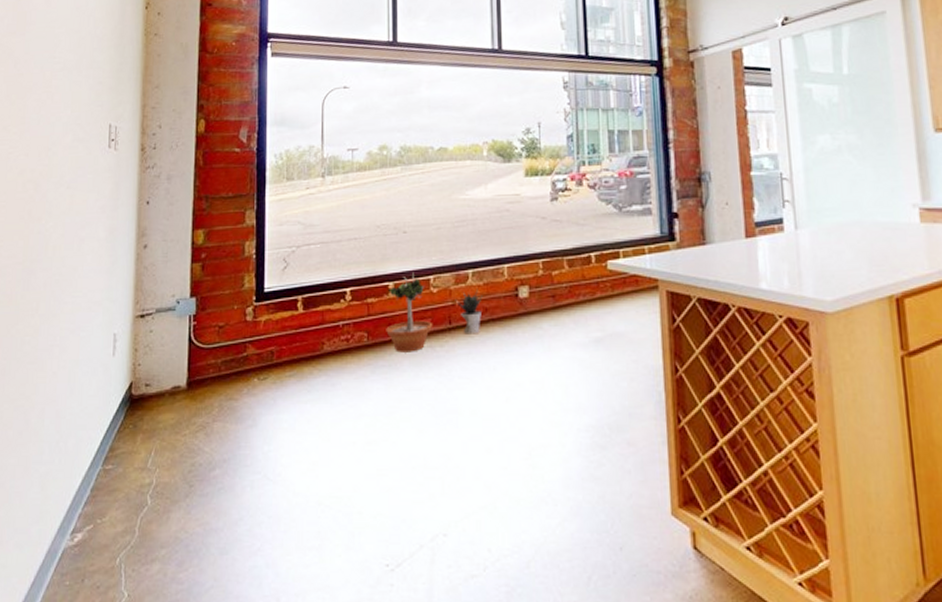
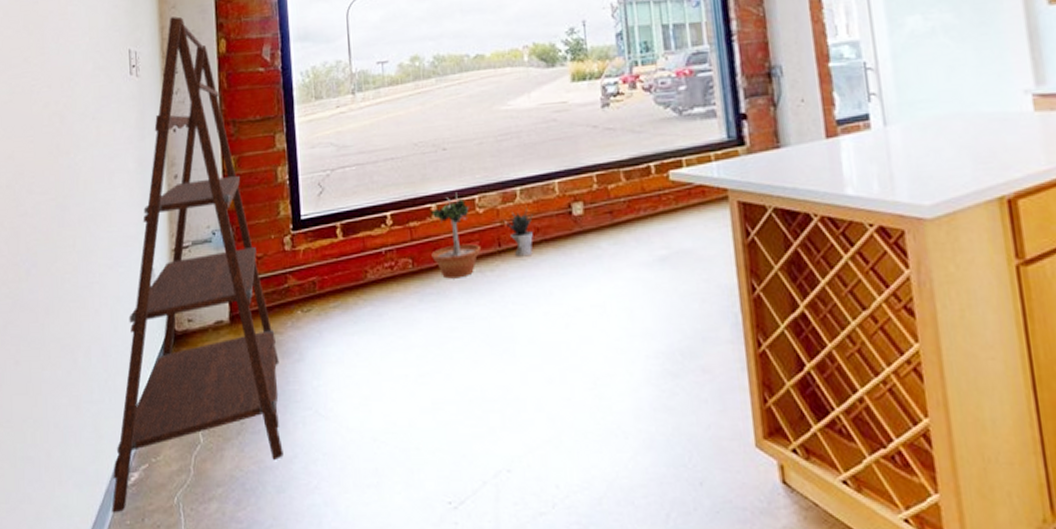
shelving unit: none [51,96,233,574] -> present [112,16,284,513]

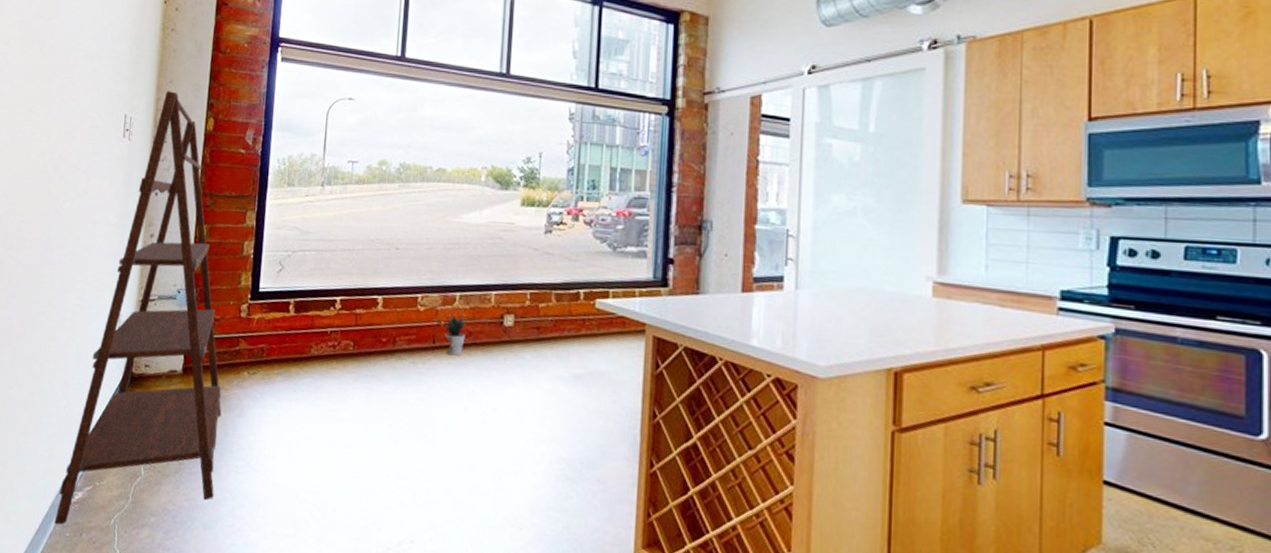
potted tree: present [431,192,482,279] -> none [371,288,418,366]

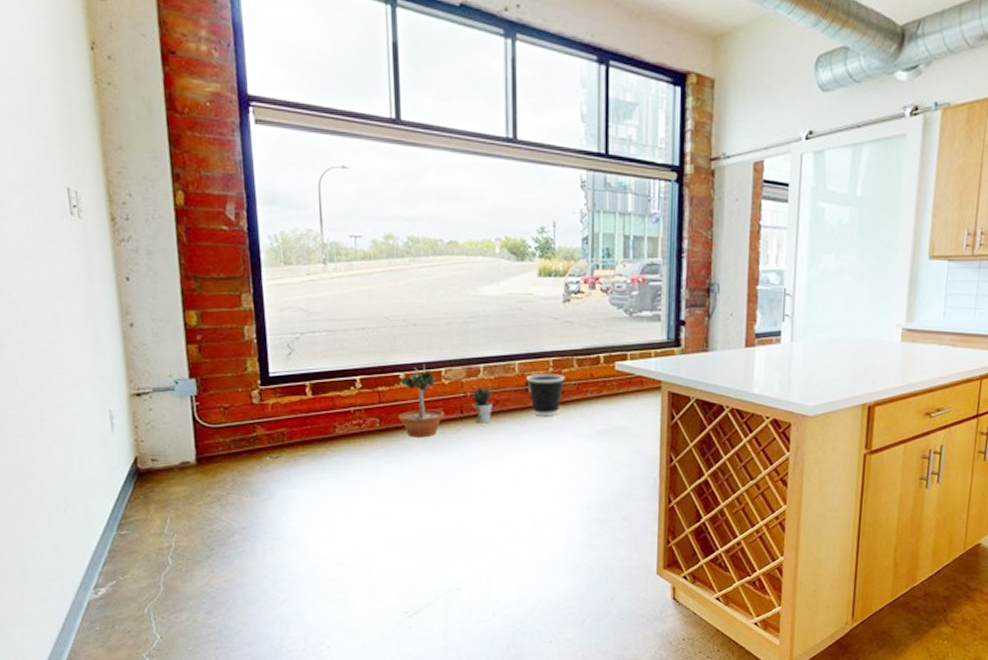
shelving unit: present [54,91,222,525] -> none [78,159,253,621]
potted tree: none [371,288,418,366] -> present [398,364,445,438]
wastebasket: none [502,306,542,354] -> present [526,373,565,416]

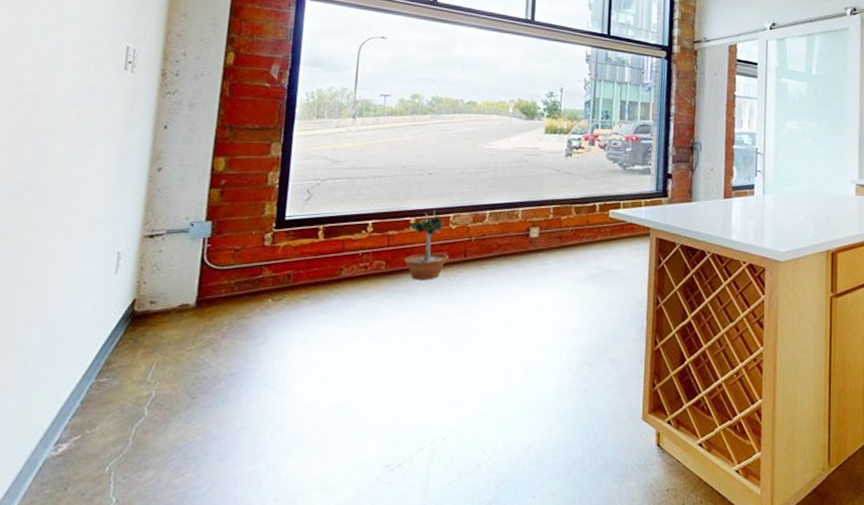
potted plant: present [466,382,494,424] -> none [471,227,497,267]
wastebasket: present [526,373,565,416] -> none [528,219,564,260]

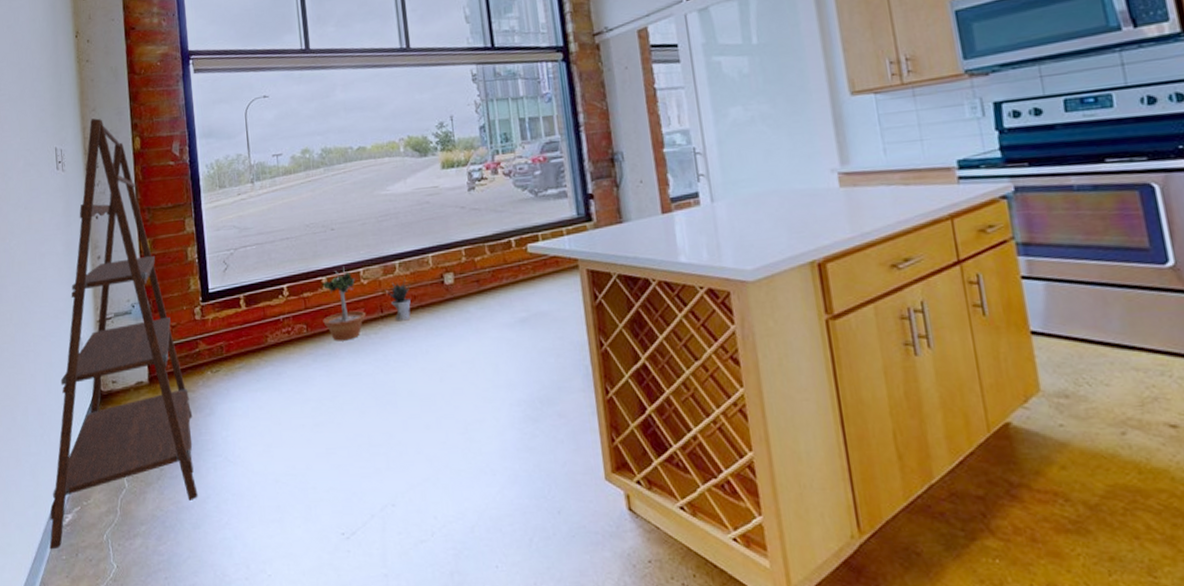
shelving unit: none [29,24,242,483] -> present [49,118,198,550]
potted plant: none [471,227,497,267] -> present [384,278,411,321]

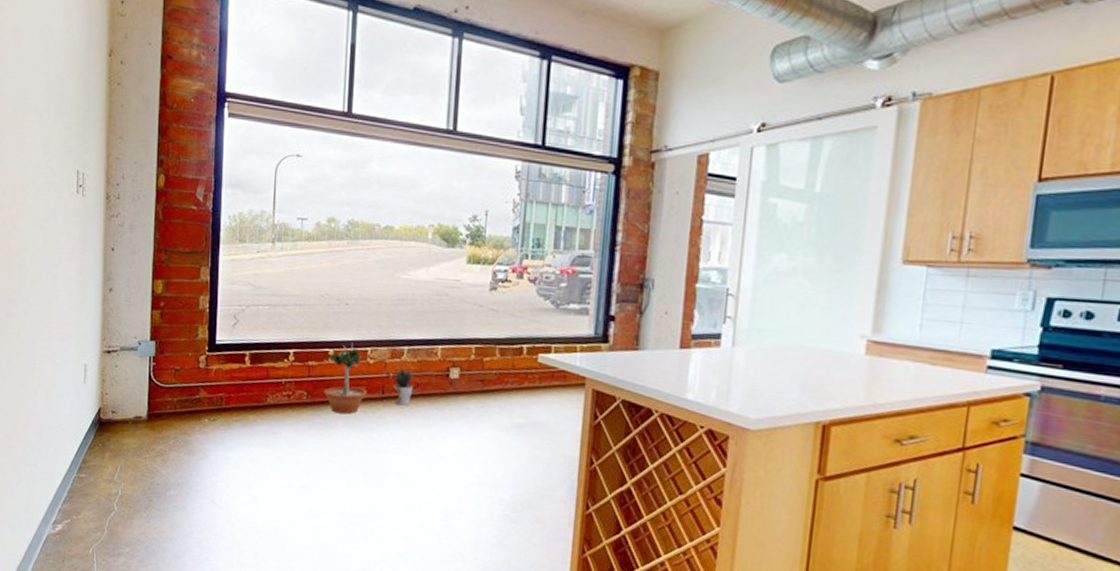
shelving unit: present [49,118,198,550] -> none [38,147,186,553]

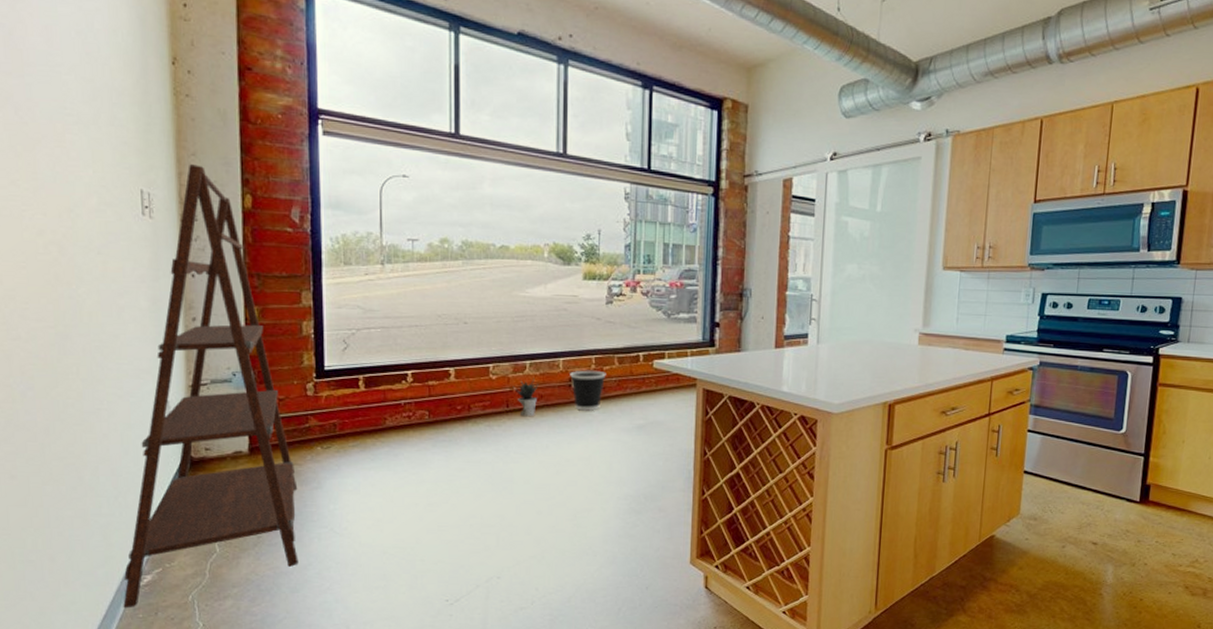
shelving unit: none [38,147,186,553] -> present [123,164,299,608]
potted tree: present [324,342,368,414] -> none [446,360,492,430]
wastebasket: none [448,360,487,404] -> present [570,370,606,411]

